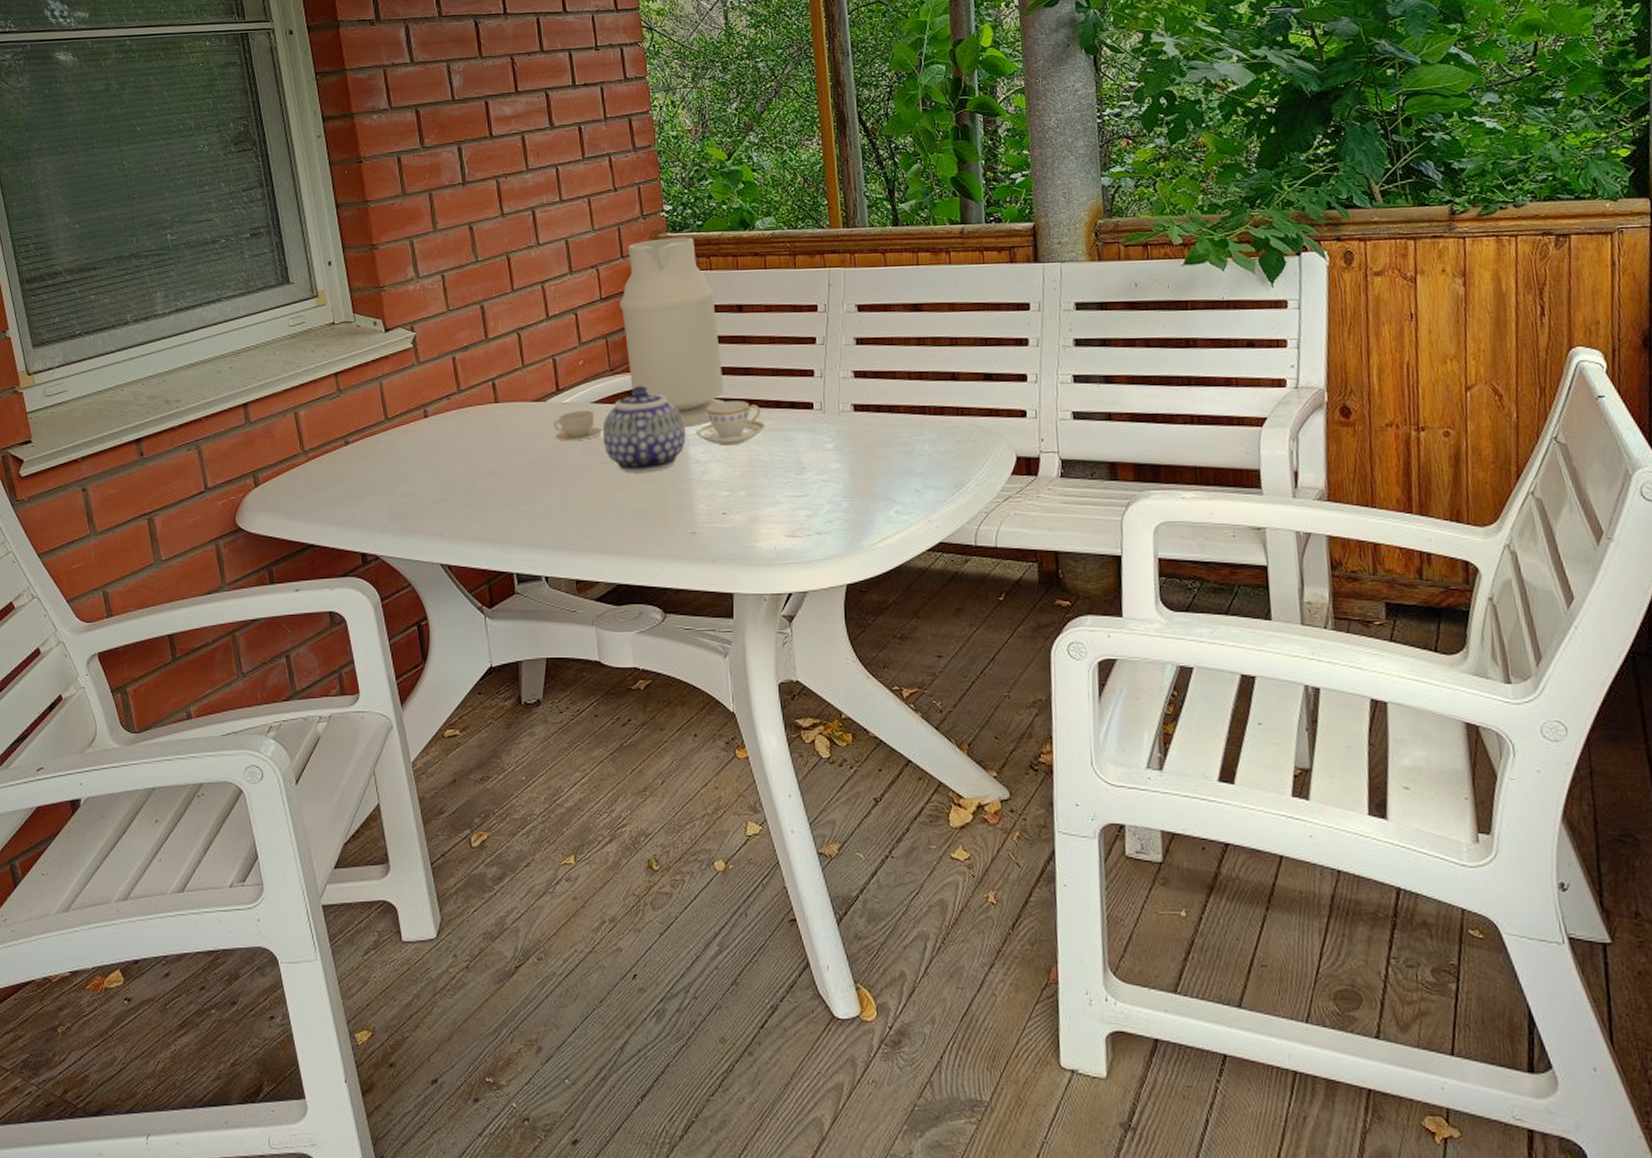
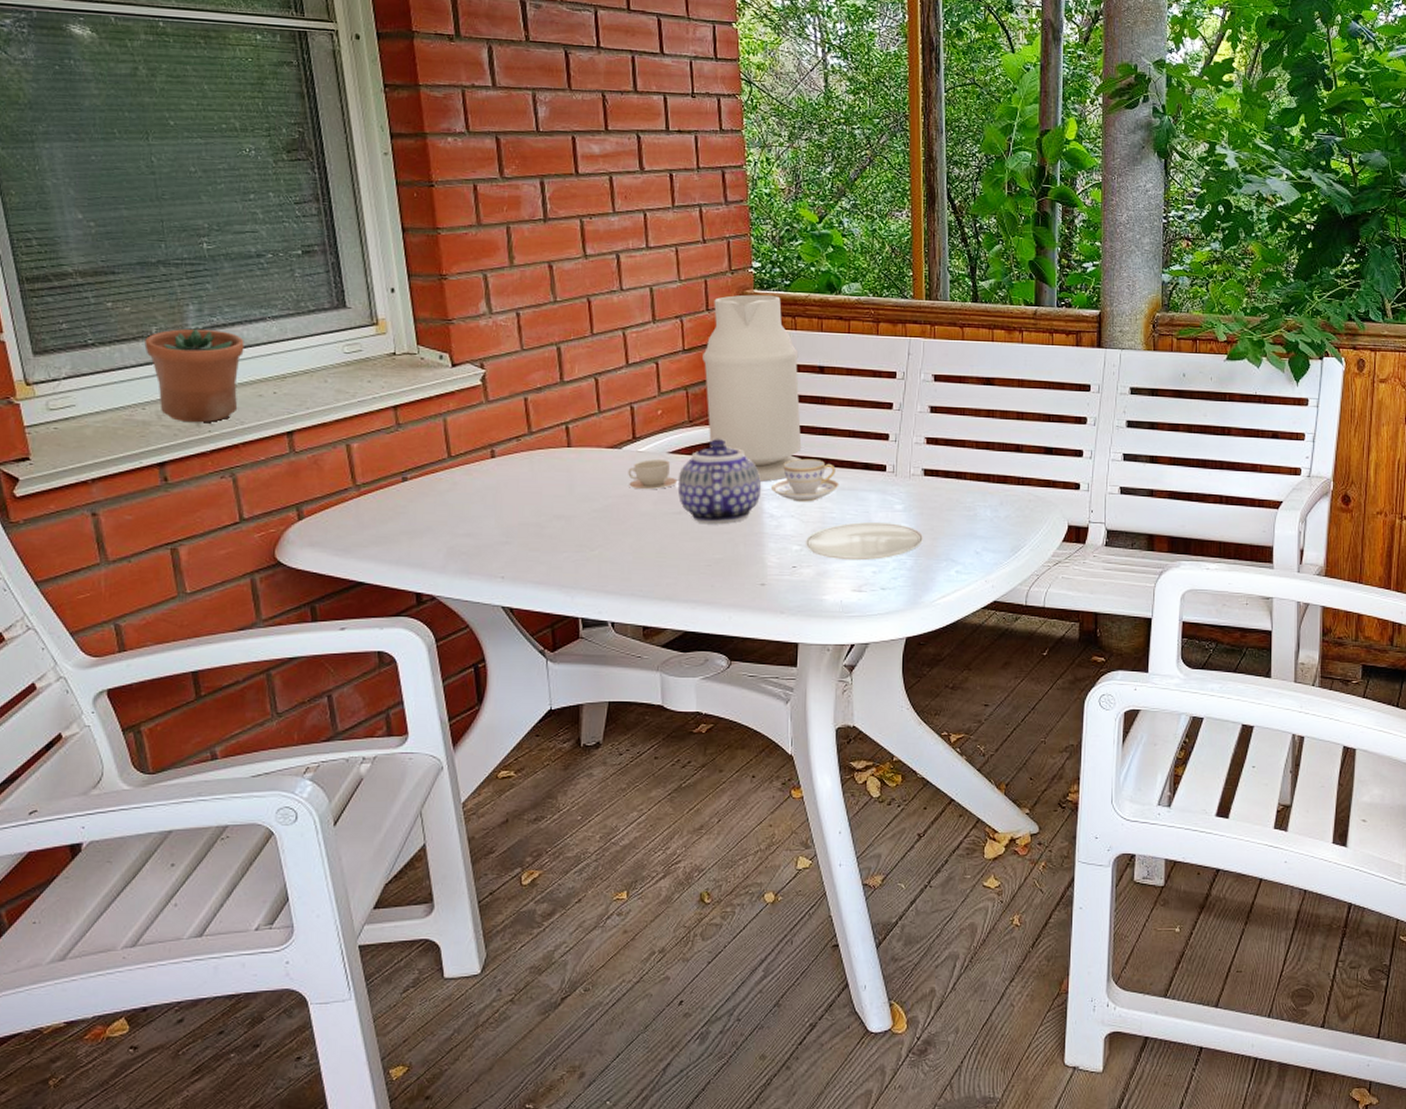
planter: none [121,313,204,401] -> present [144,328,244,423]
plate: none [733,463,859,505] -> present [805,522,924,561]

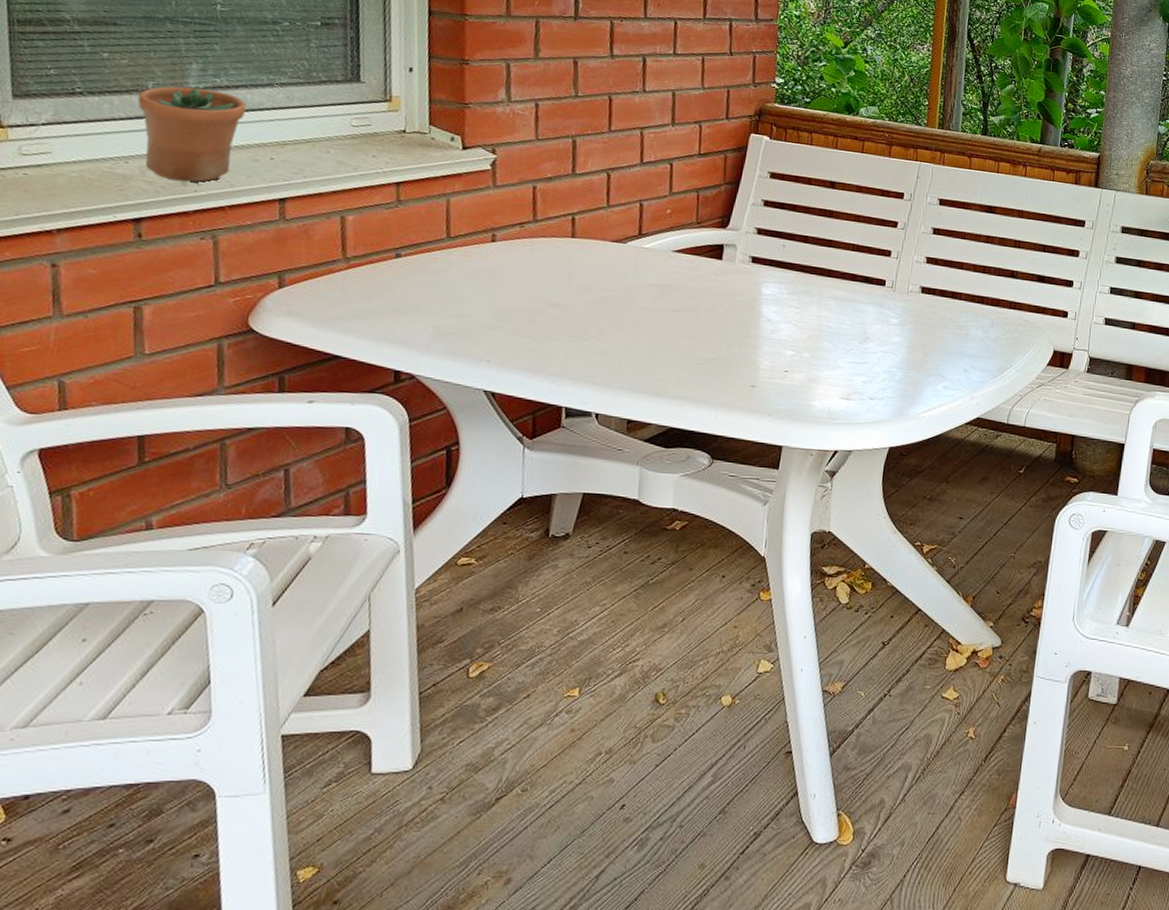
teacup: present [628,459,678,490] -> none [629,256,679,286]
teapot: present [677,438,762,525] -> none [678,241,762,325]
water jug: present [703,294,802,482] -> none [715,107,812,287]
teacup: present [771,458,839,502] -> none [771,267,839,310]
plate: present [805,522,924,561] -> none [799,332,916,370]

